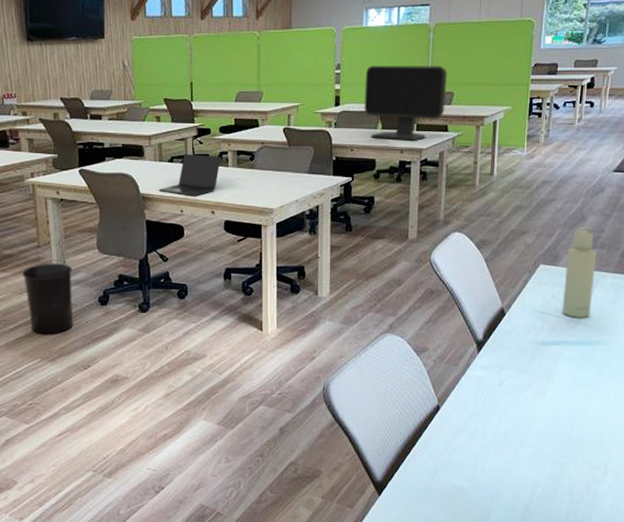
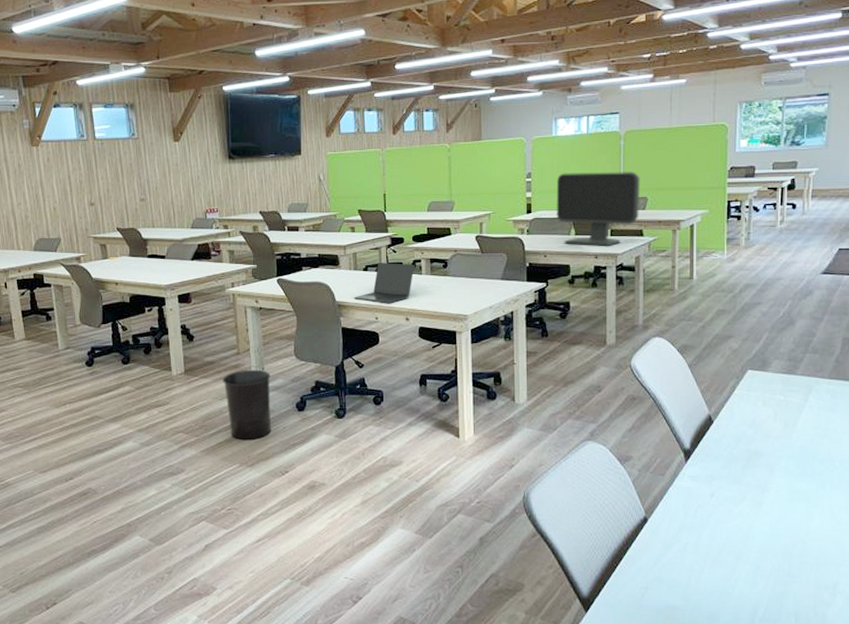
bottle: present [561,226,596,319] -> none [774,330,808,427]

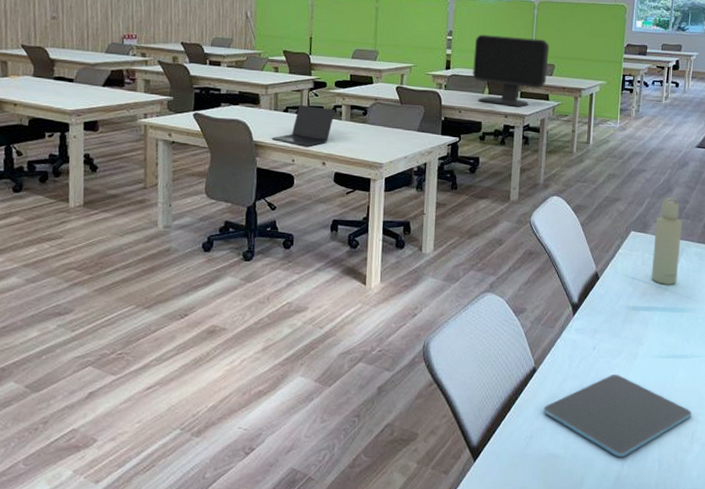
waste bin: present [223,369,272,440] -> none [125,205,178,280]
tablet: none [658,522,831,611] -> present [543,374,691,458]
bottle: none [774,330,808,427] -> present [651,197,682,286]

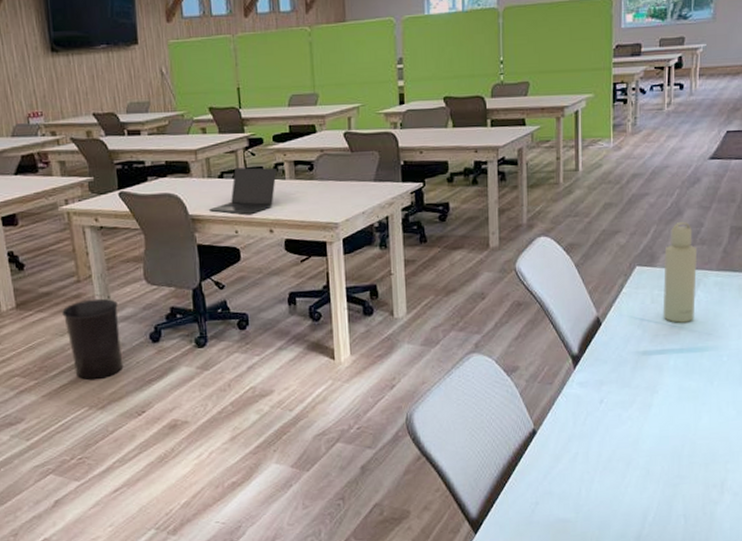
waste bin: none [125,205,178,280] -> present [62,298,124,380]
monitor: present [473,34,550,108] -> none [430,53,521,140]
tablet: present [543,374,691,458] -> none [547,427,719,516]

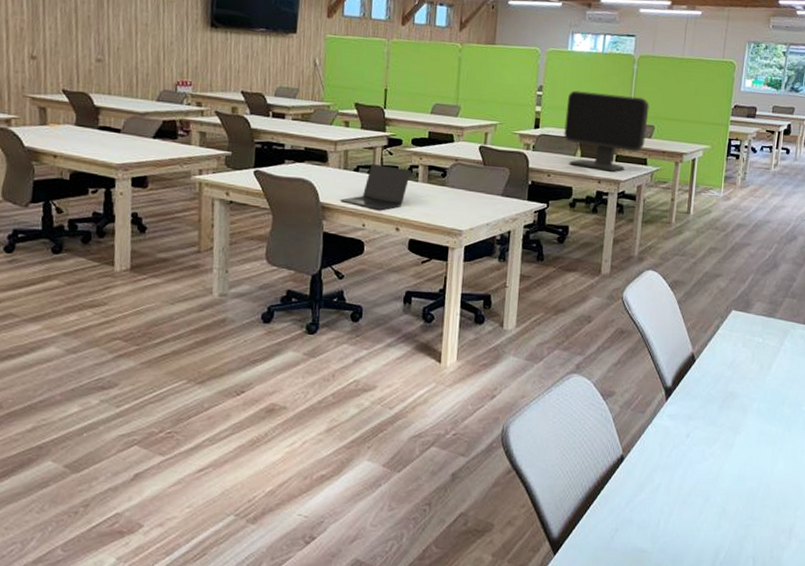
waste bin: present [62,298,124,380] -> none [177,271,235,353]
monitor: none [430,53,521,140] -> present [564,90,650,173]
bottle: present [663,221,697,324] -> none [752,273,788,370]

